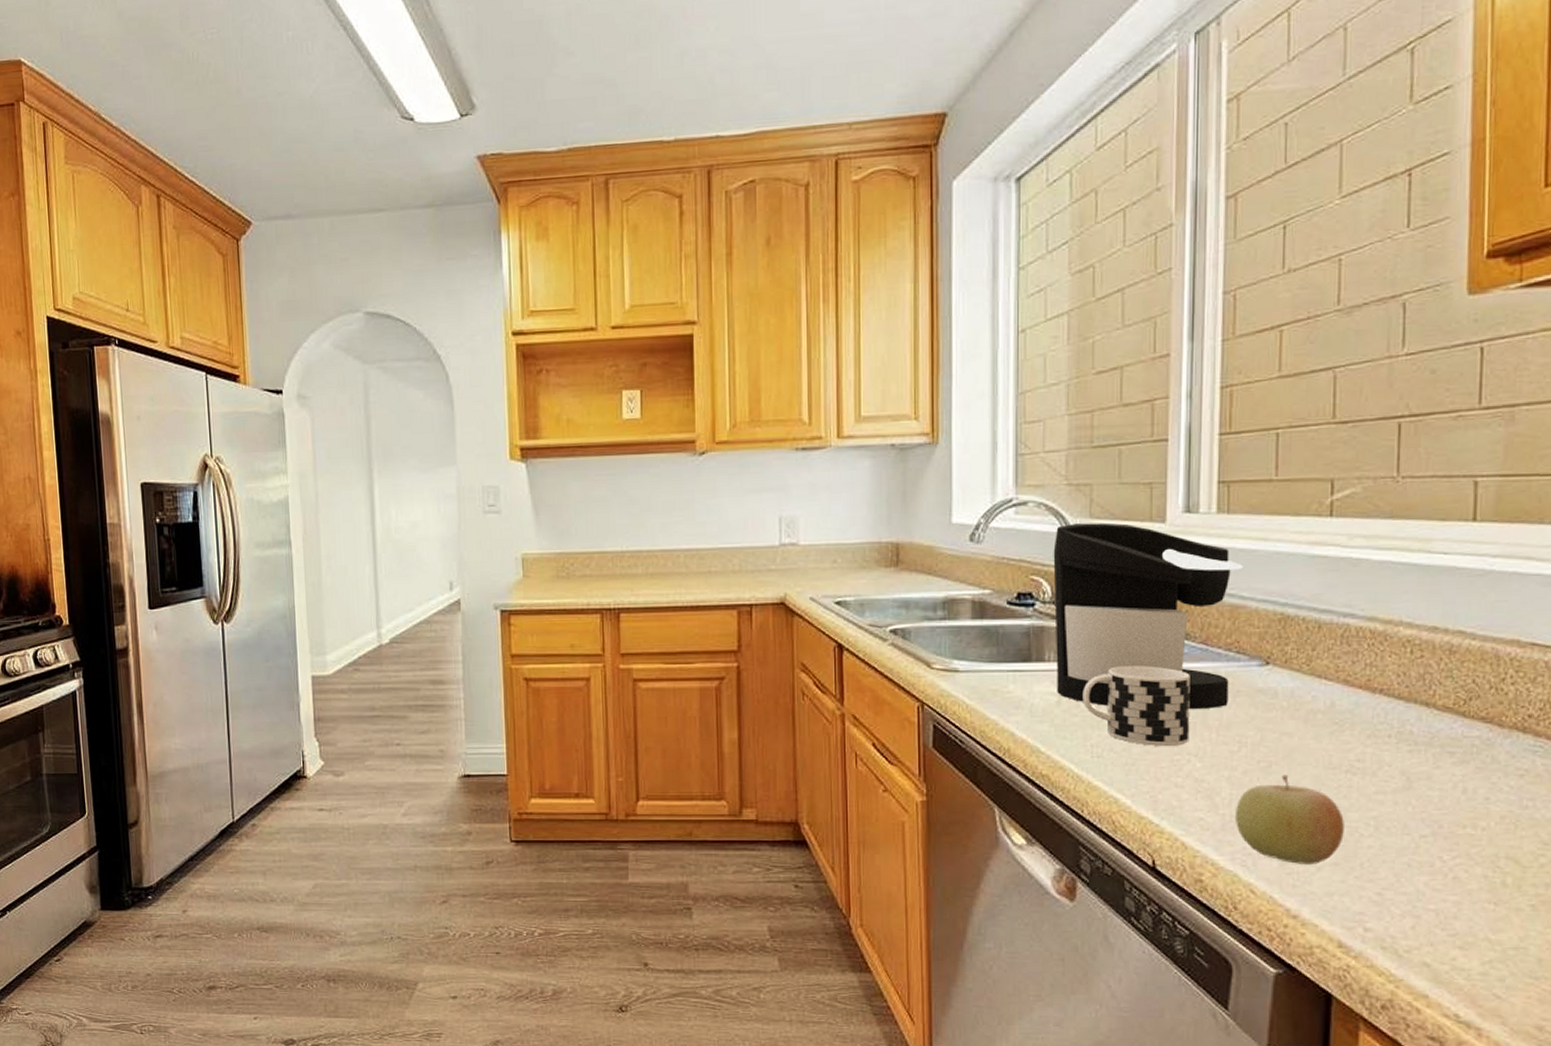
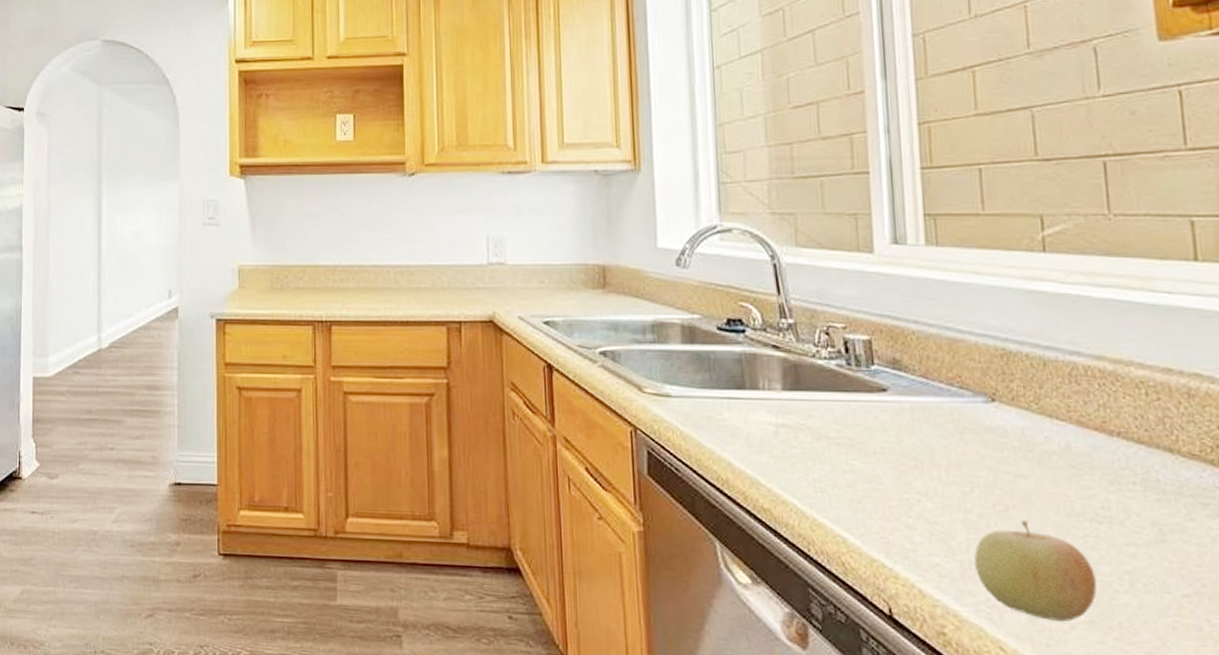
coffee maker: present [1053,522,1243,709] -> none [761,251,958,446]
cup: present [1082,666,1190,746] -> none [800,397,918,484]

